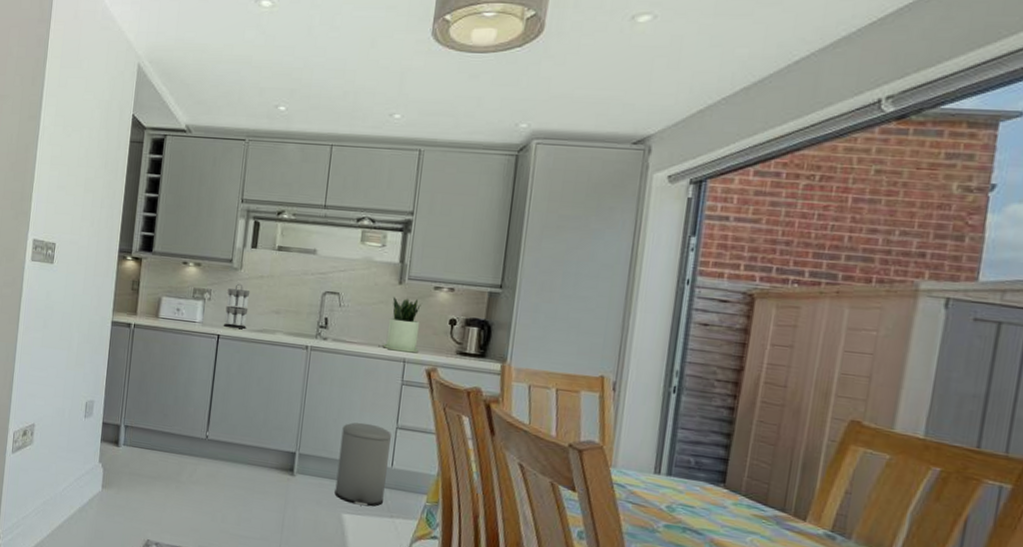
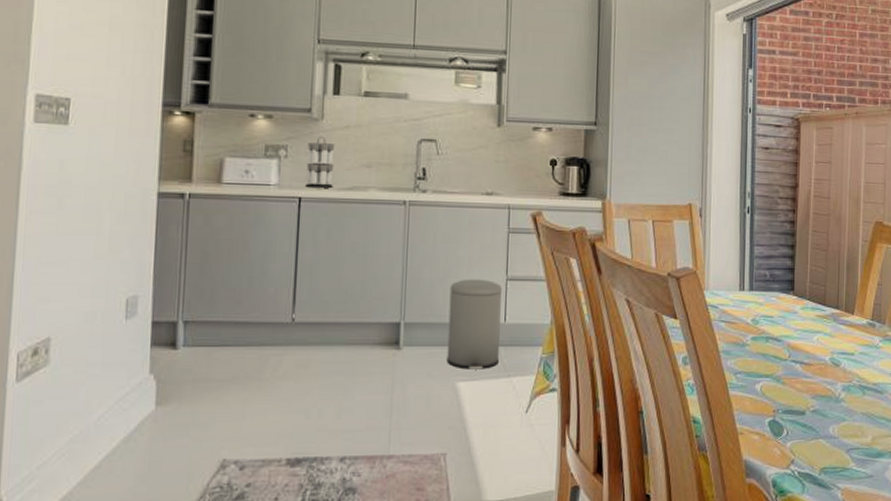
planter: present [382,297,421,353] -> none [486,141,524,198]

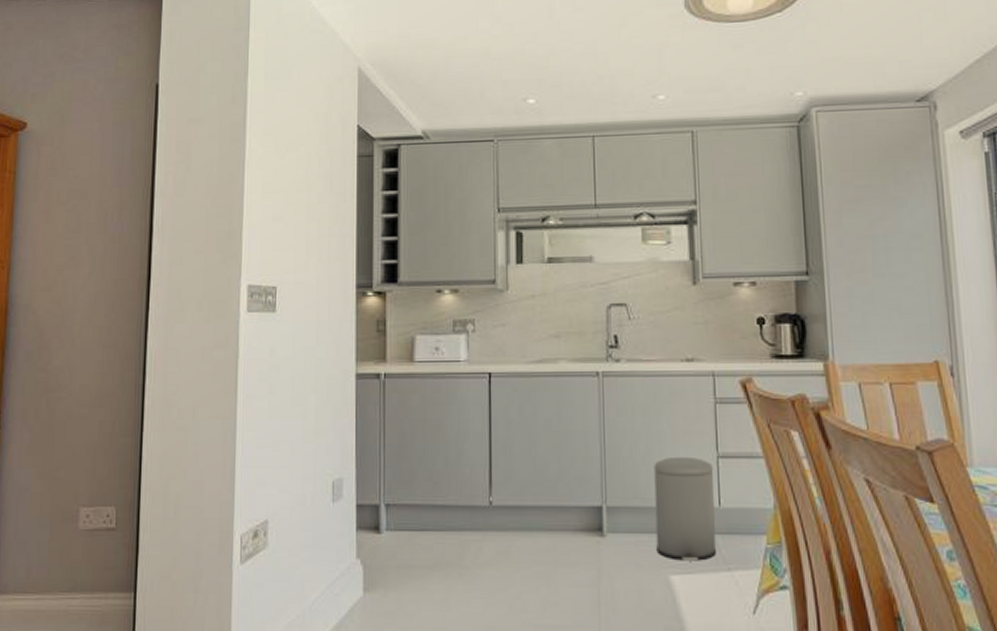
spice rack: present [306,136,336,189] -> none [495,307,522,363]

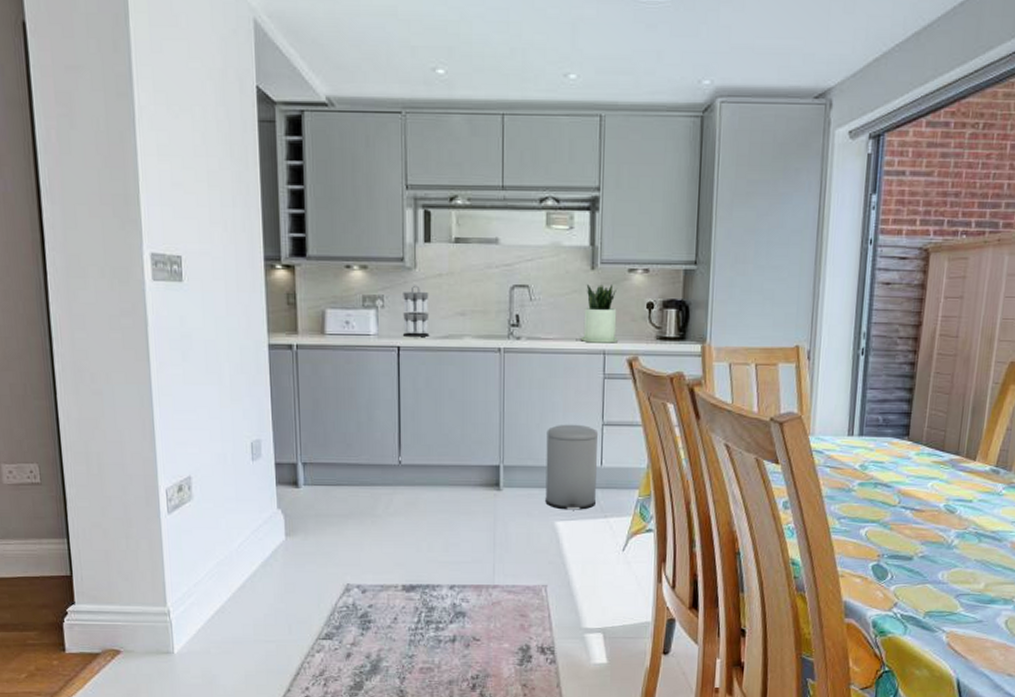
spice rack: none [495,307,522,363] -> present [403,285,430,338]
planter: none [685,300,729,364] -> present [580,284,619,343]

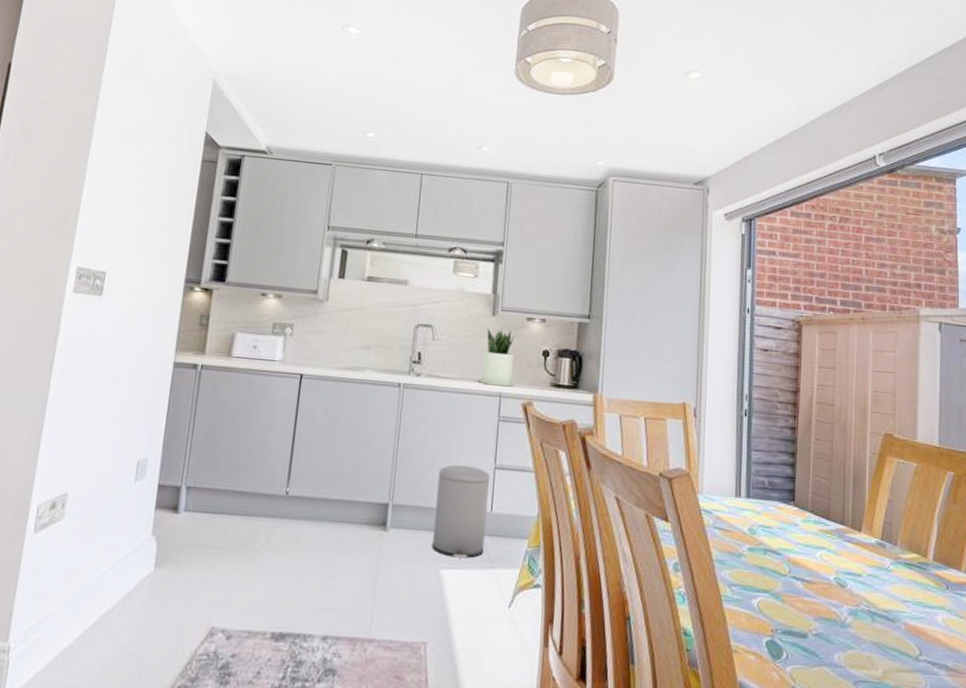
spice rack: present [403,285,430,338] -> none [307,316,338,368]

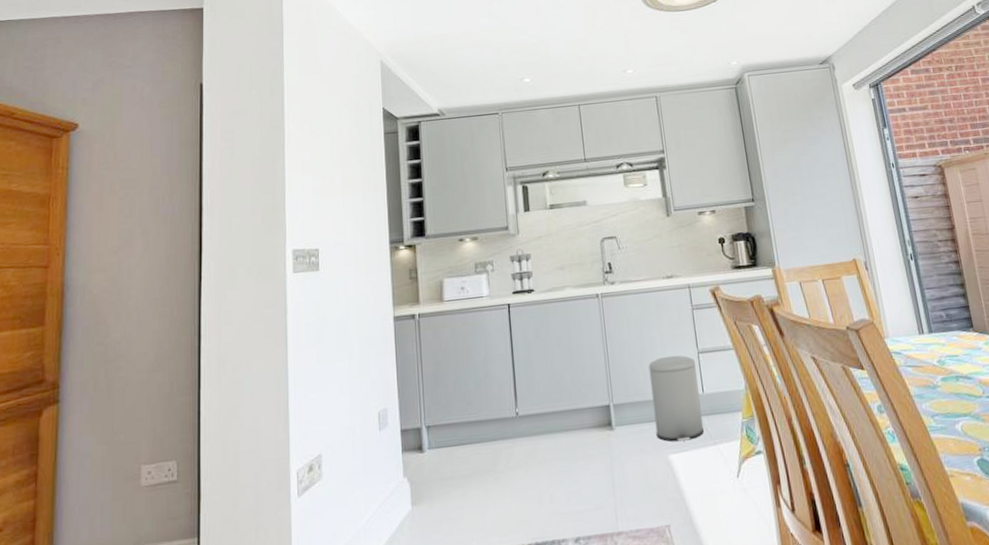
spice rack: none [307,316,338,368] -> present [509,248,535,295]
planter: present [478,329,515,387] -> none [664,227,700,280]

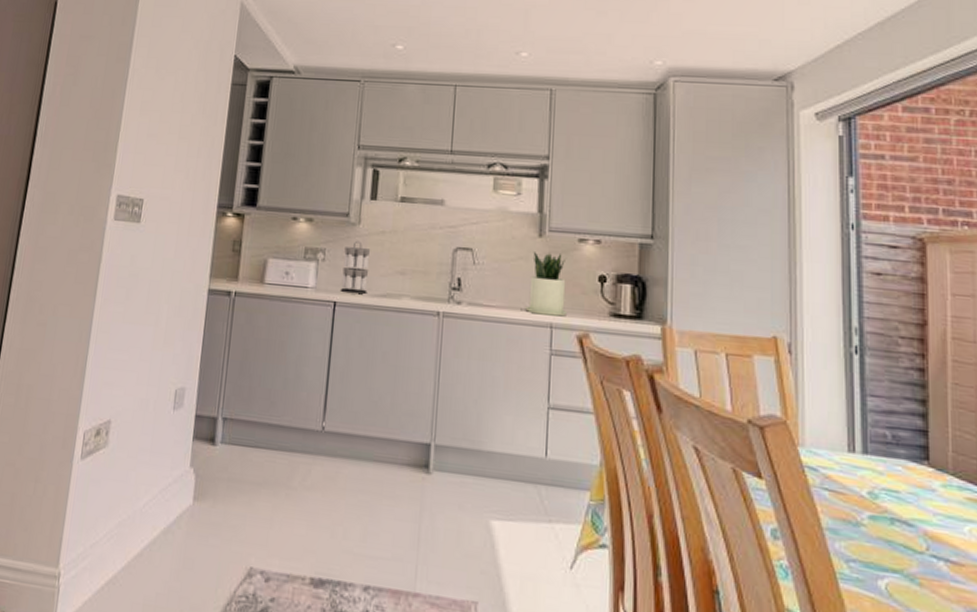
pedal bin: present [648,355,704,442] -> none [480,402,544,510]
planter: none [664,227,700,280] -> present [525,252,568,317]

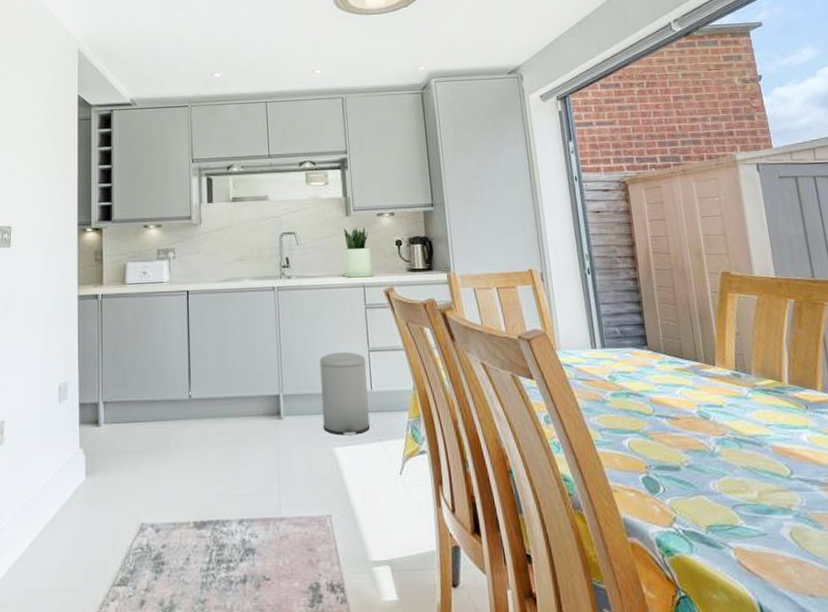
spice rack: present [341,240,371,295] -> none [191,238,214,283]
pedal bin: none [480,402,544,510] -> present [319,351,370,436]

